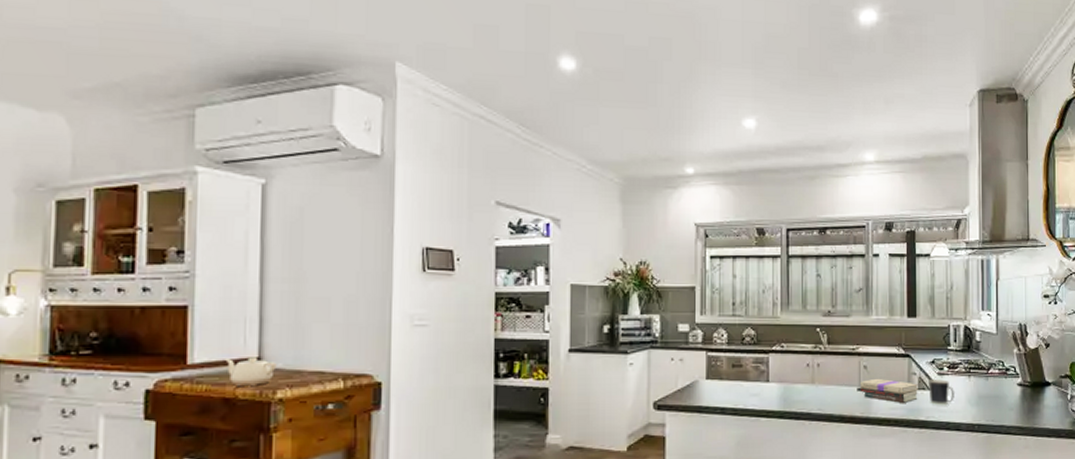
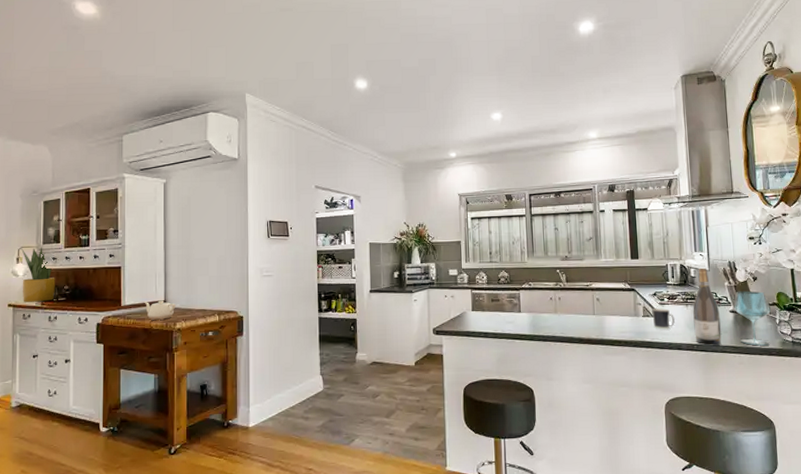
planter: none [14,272,74,356] -> present [21,247,55,302]
books: present [857,378,918,403] -> none [592,308,643,328]
wine bottle: none [976,330,1006,425] -> present [693,267,722,345]
wine glass: none [1022,360,1062,426] -> present [733,291,771,346]

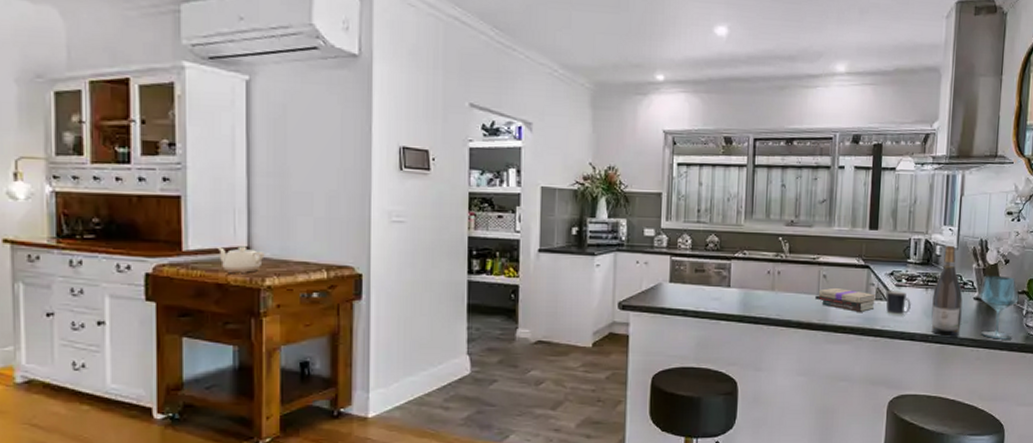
planter: present [21,247,55,302] -> none [21,160,78,239]
books: none [592,308,643,328] -> present [815,287,876,312]

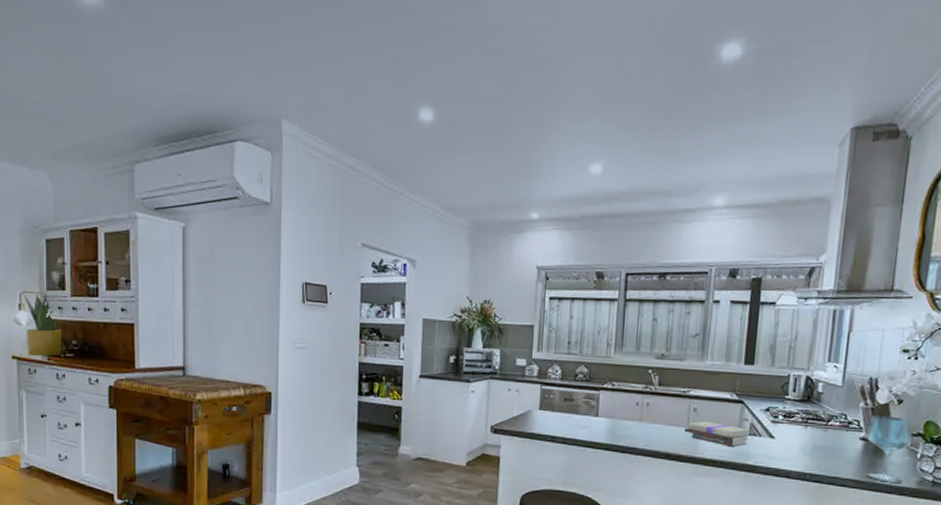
planter: none [21,160,78,239] -> present [23,294,62,357]
teapot: present [217,246,265,274] -> none [160,366,196,389]
mug: present [885,291,911,316] -> none [760,426,788,453]
wine bottle: present [931,245,963,337] -> none [809,382,847,477]

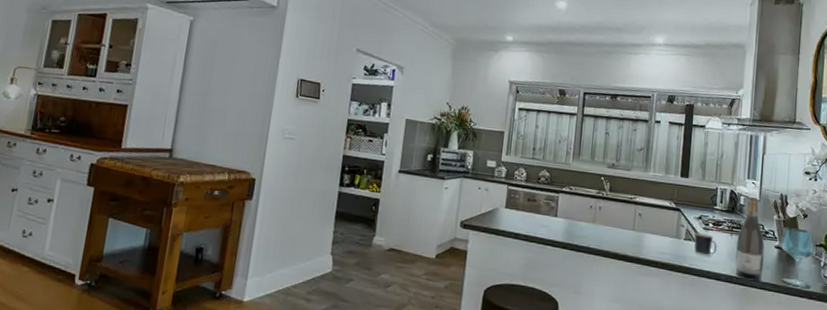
planter: present [23,294,62,357] -> none [10,69,52,131]
books: present [684,421,749,447] -> none [631,225,685,250]
mug: none [760,426,788,453] -> present [694,232,717,257]
wine bottle: none [809,382,847,477] -> present [735,196,765,281]

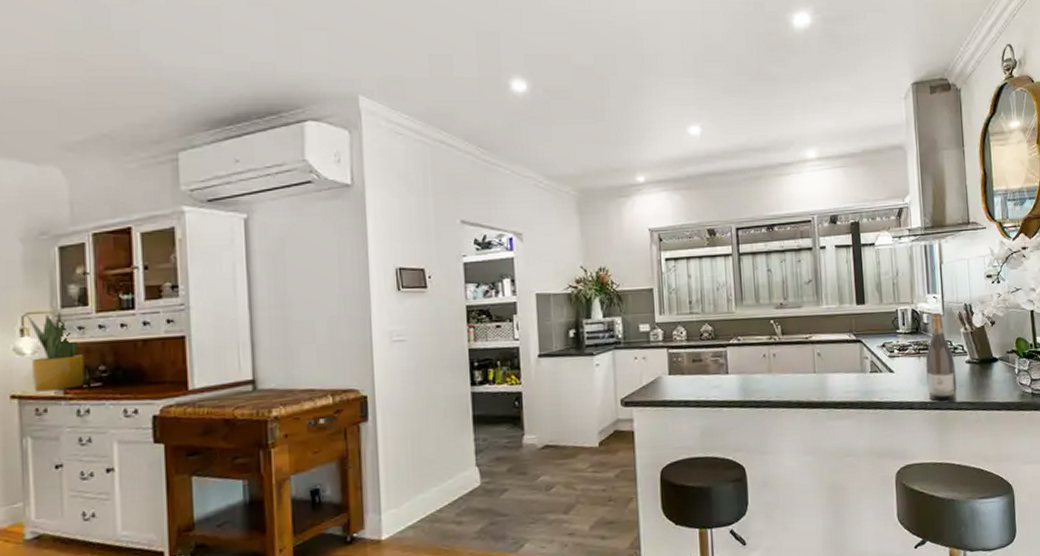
planter: none [10,69,52,131] -> present [27,313,85,392]
mug: present [694,232,717,257] -> none [880,361,906,387]
wine glass: present [779,226,817,288] -> none [970,337,1009,400]

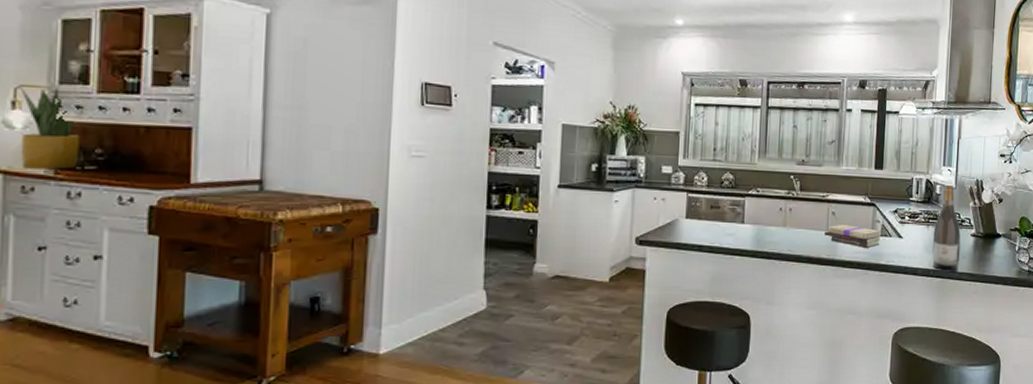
books: none [812,364,871,387] -> present [824,224,881,248]

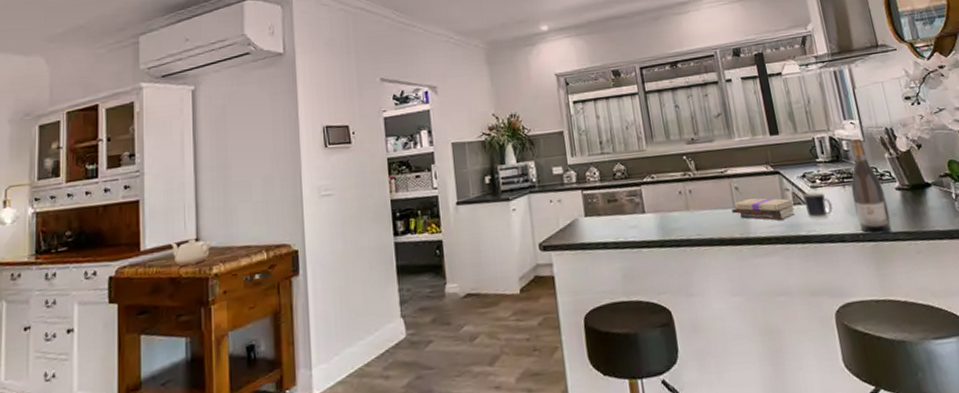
planter: present [20,88,80,170] -> none [10,184,54,258]
teapot: none [227,179,278,208] -> present [170,238,211,267]
mug: none [890,227,914,252] -> present [802,192,833,219]

